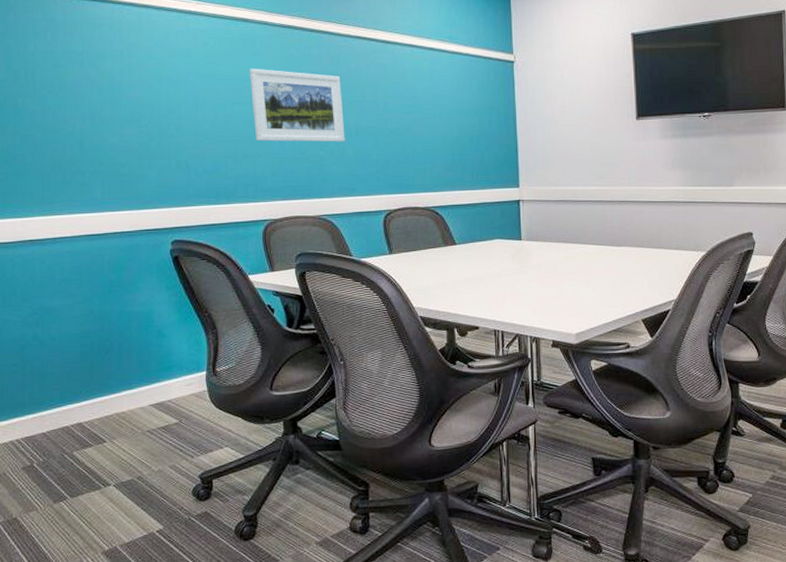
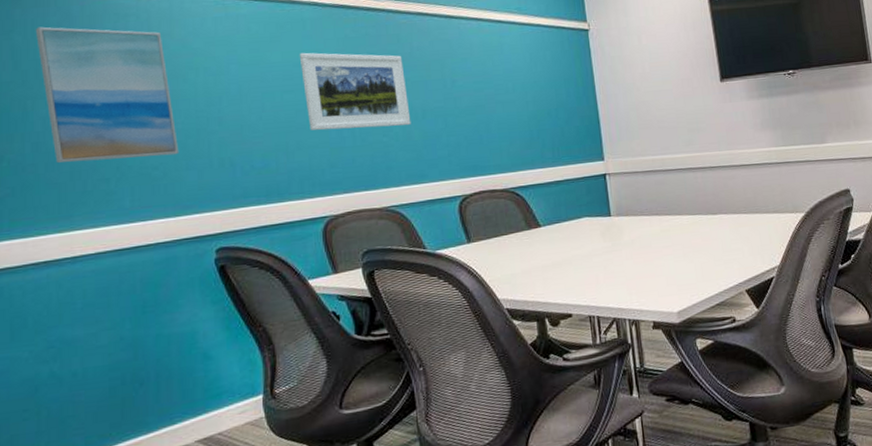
wall art: none [25,31,143,155] -> present [35,26,180,163]

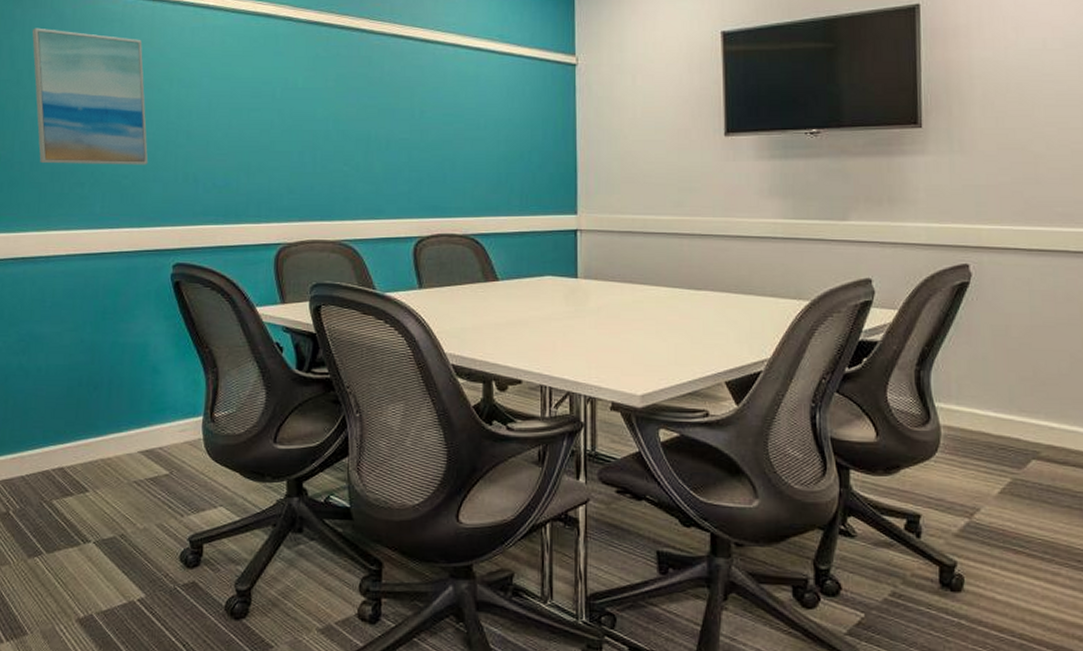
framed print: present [299,52,411,131] -> none [269,69,374,156]

